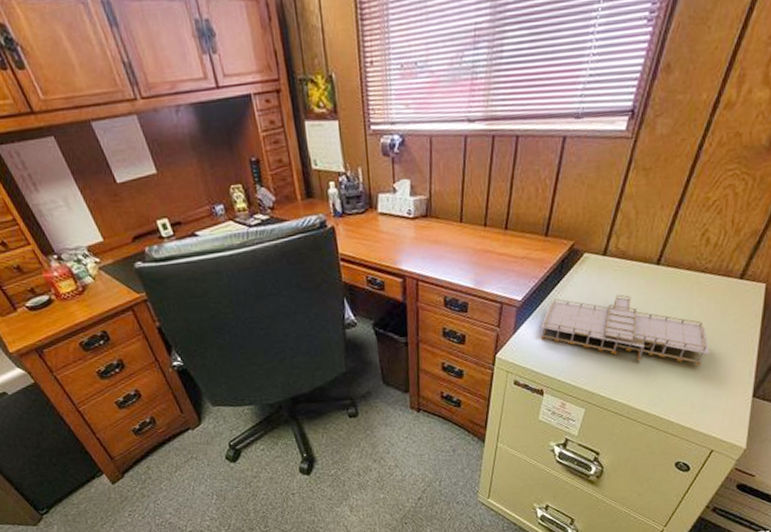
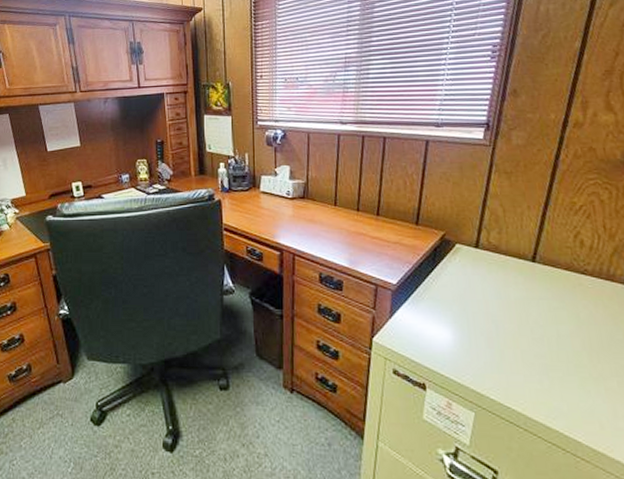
document tray: present [540,294,710,366] -> none [417,286,609,377]

